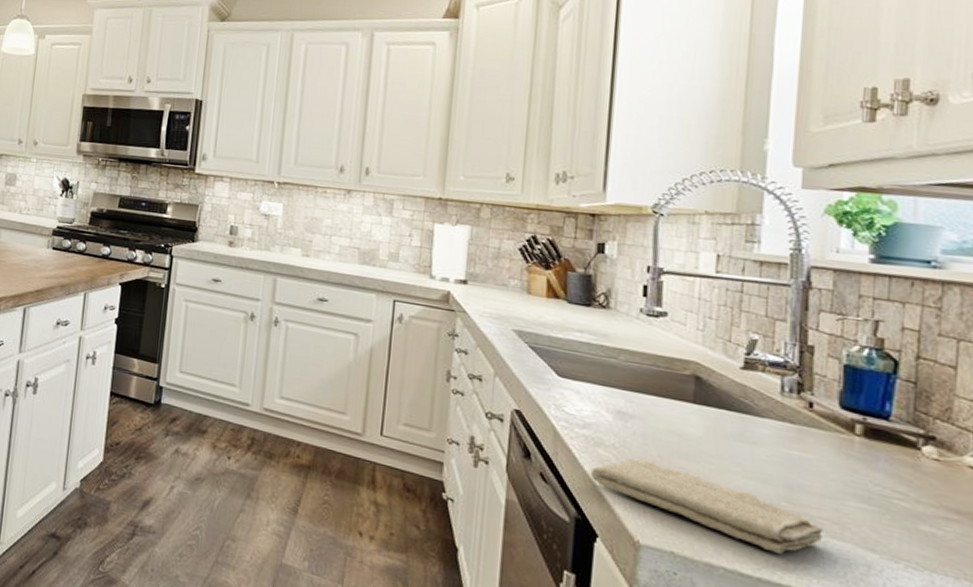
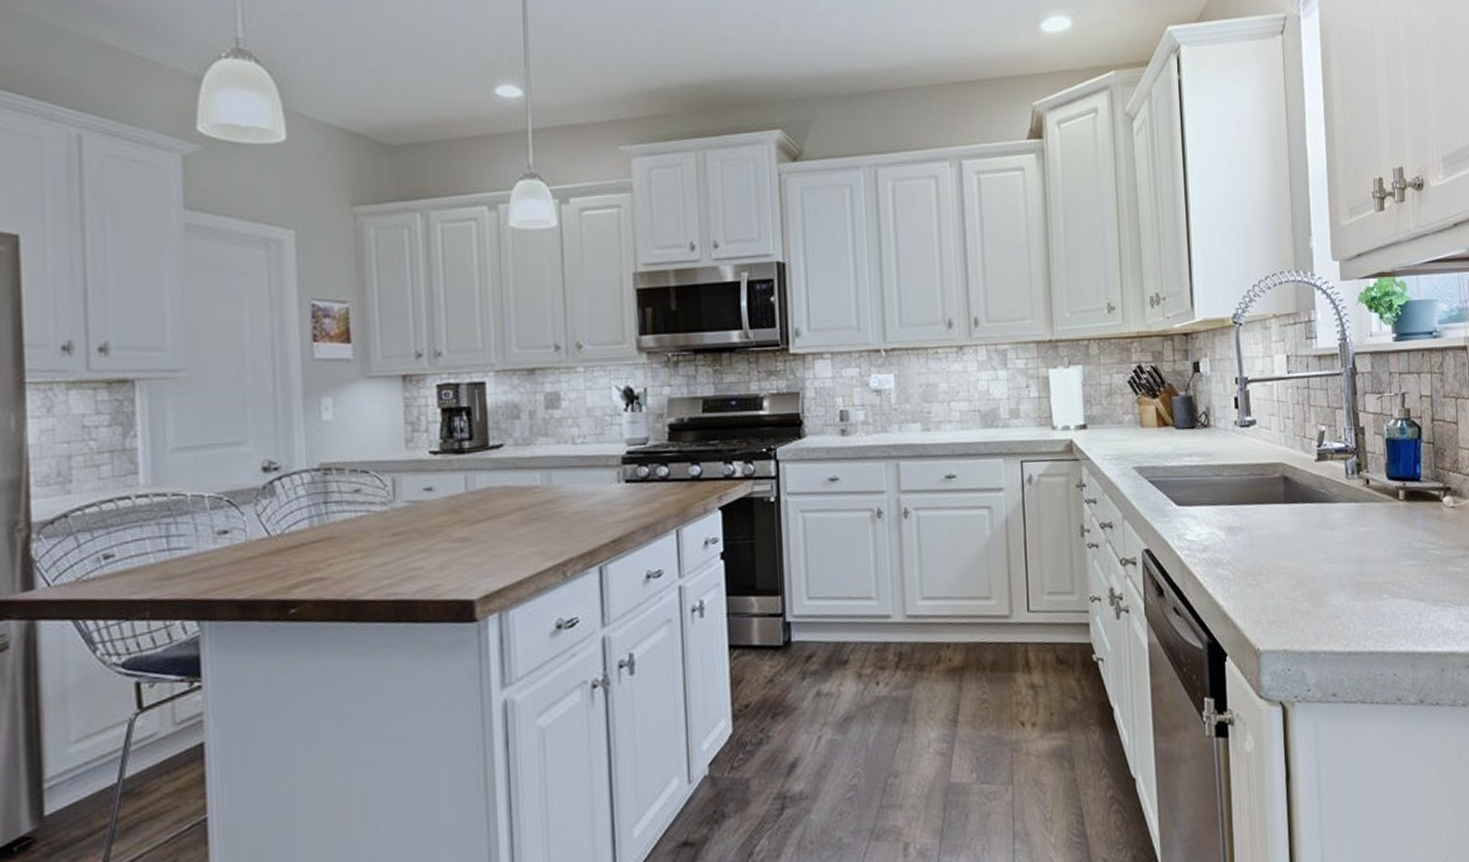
washcloth: present [590,458,823,554] -> none [1214,568,1388,625]

